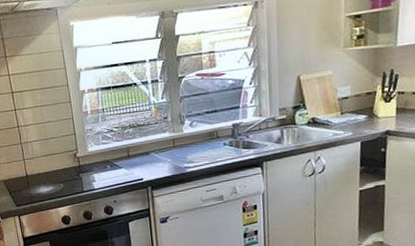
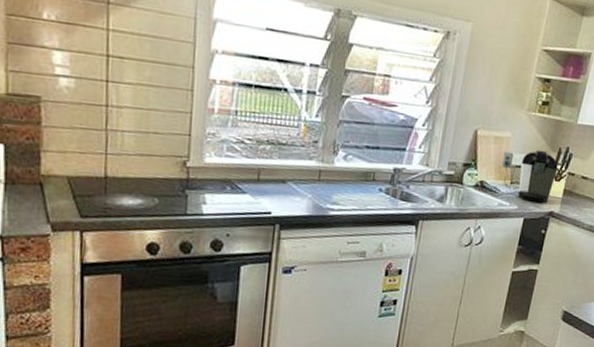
coffee maker: none [328,78,386,126] -> present [501,149,558,204]

